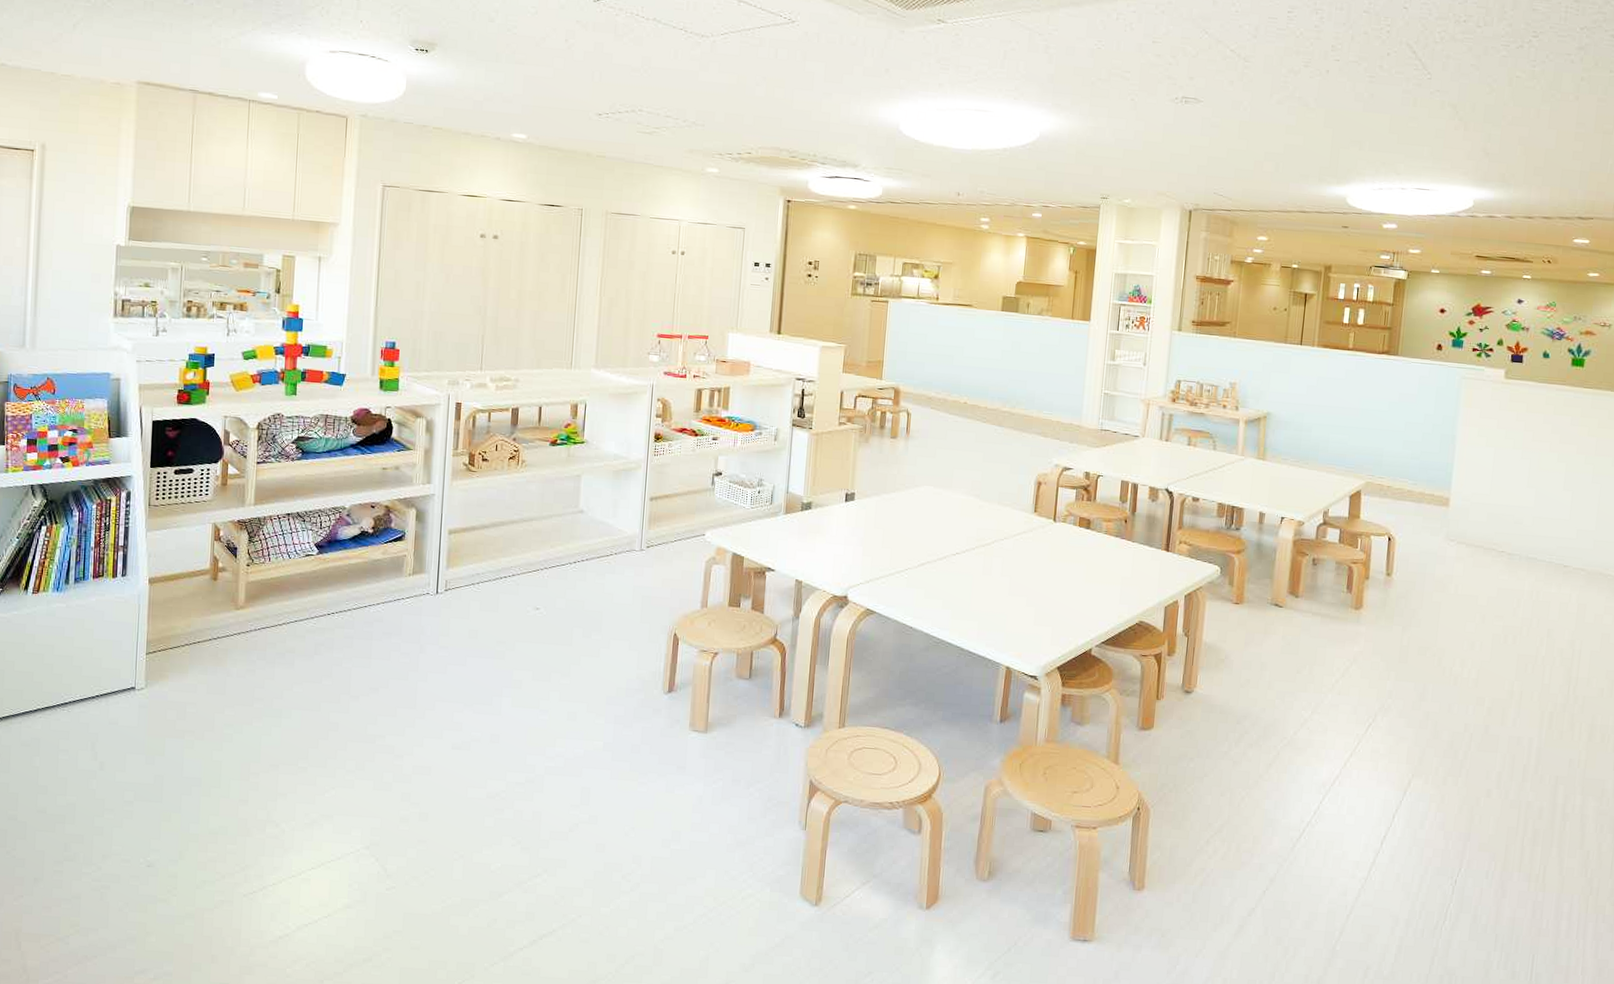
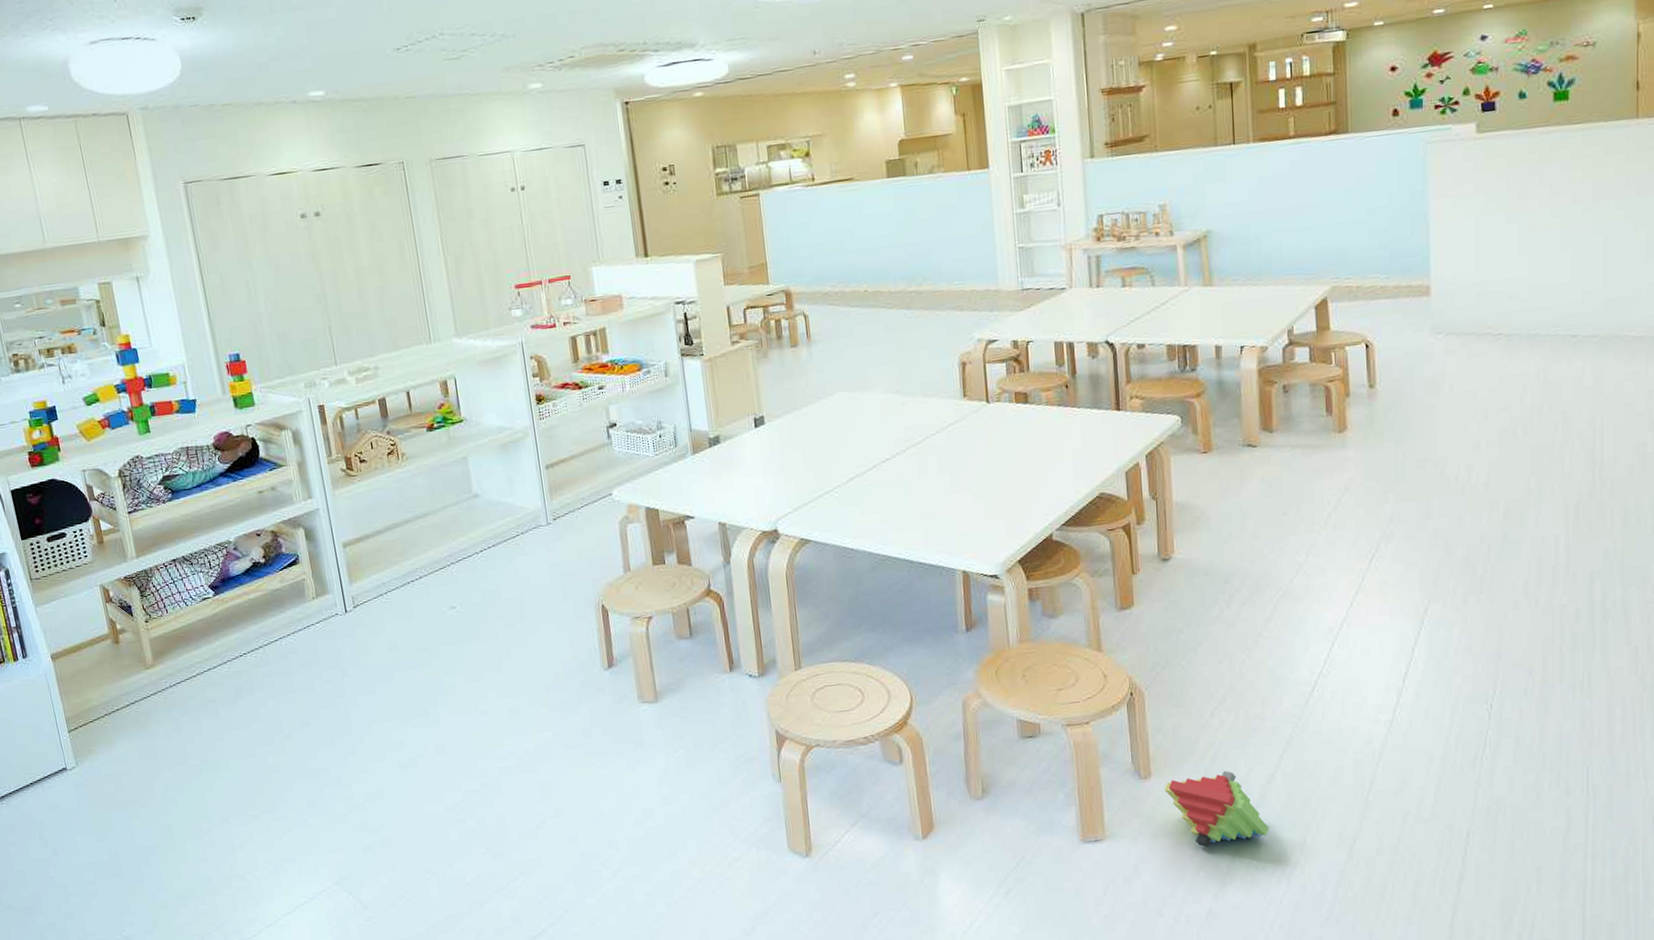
stacking toy: none [1154,896,1243,966] -> present [1164,771,1269,848]

